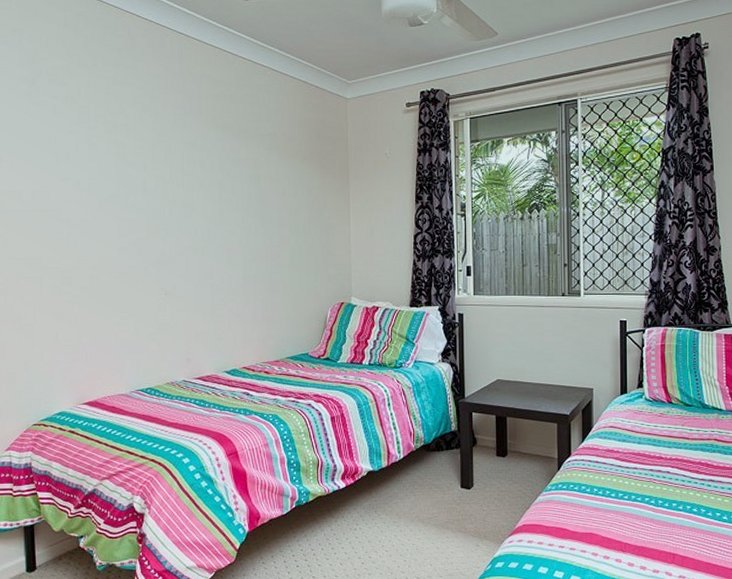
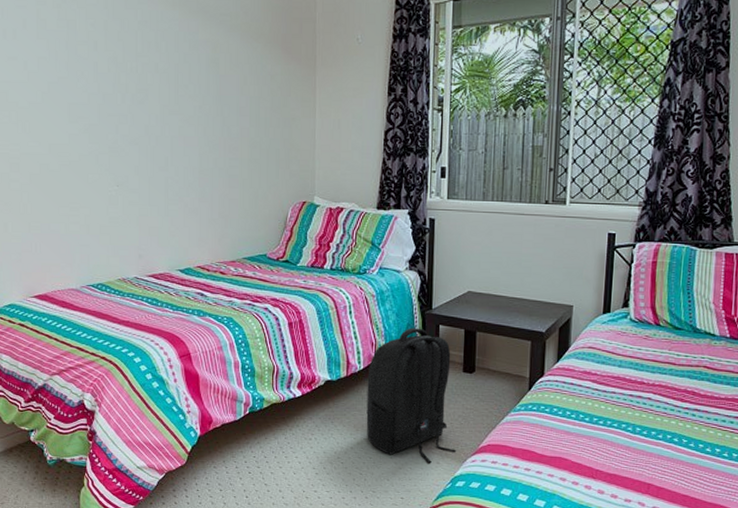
backpack: none [407,416,495,547] -> present [366,328,457,464]

